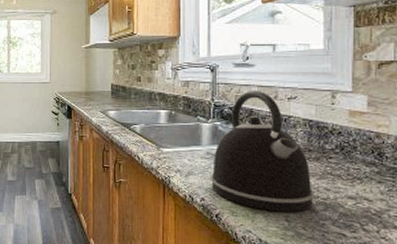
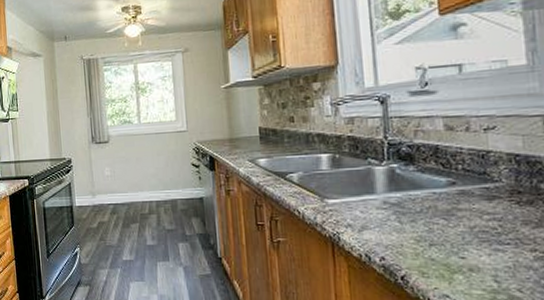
kettle: present [210,90,314,212] -> none [389,121,530,271]

